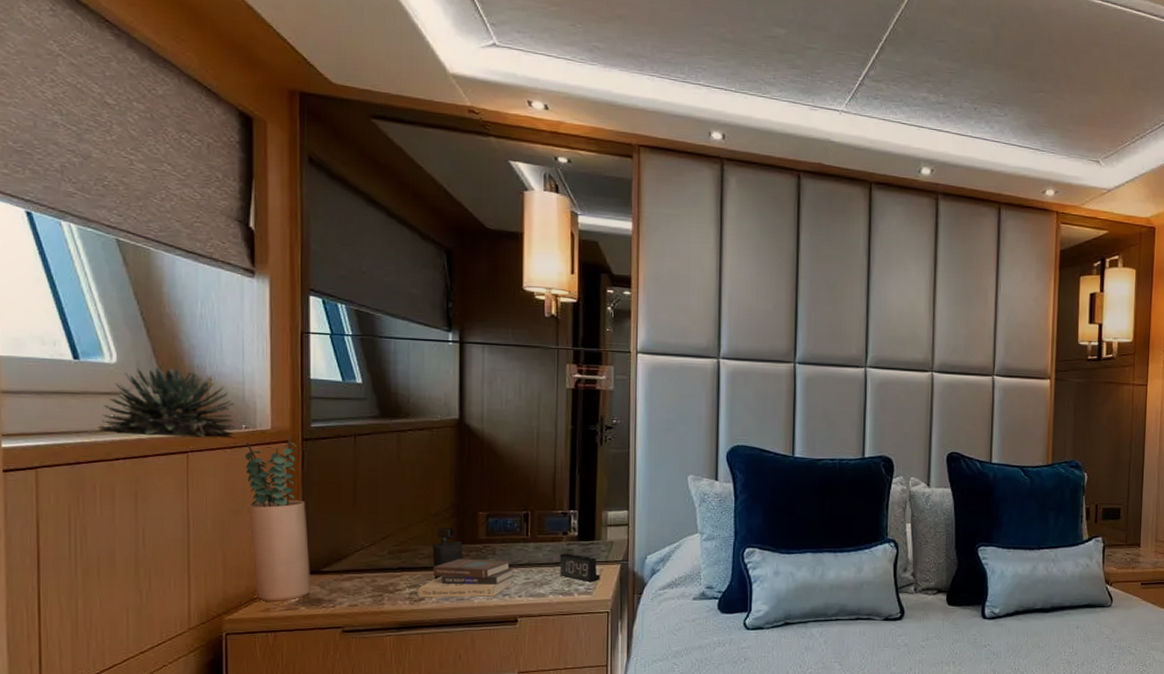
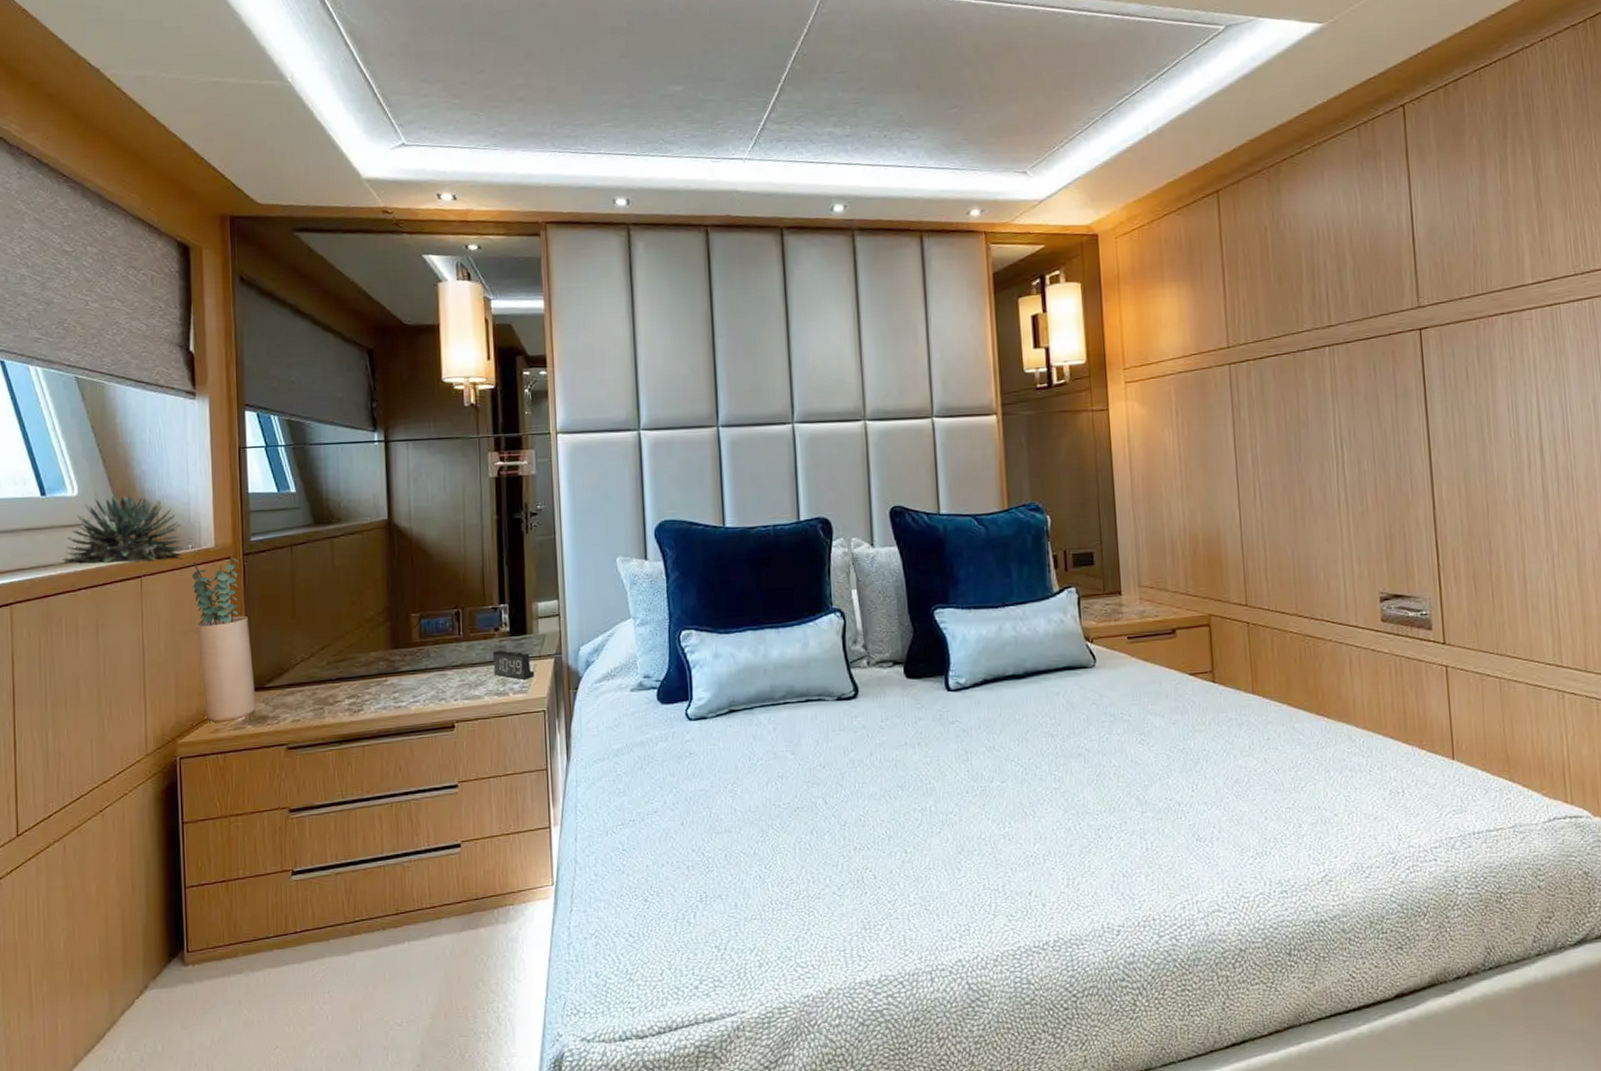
books: present [418,558,514,598] -> none [356,662,449,709]
perfume bottle: present [433,528,463,580] -> none [369,632,398,688]

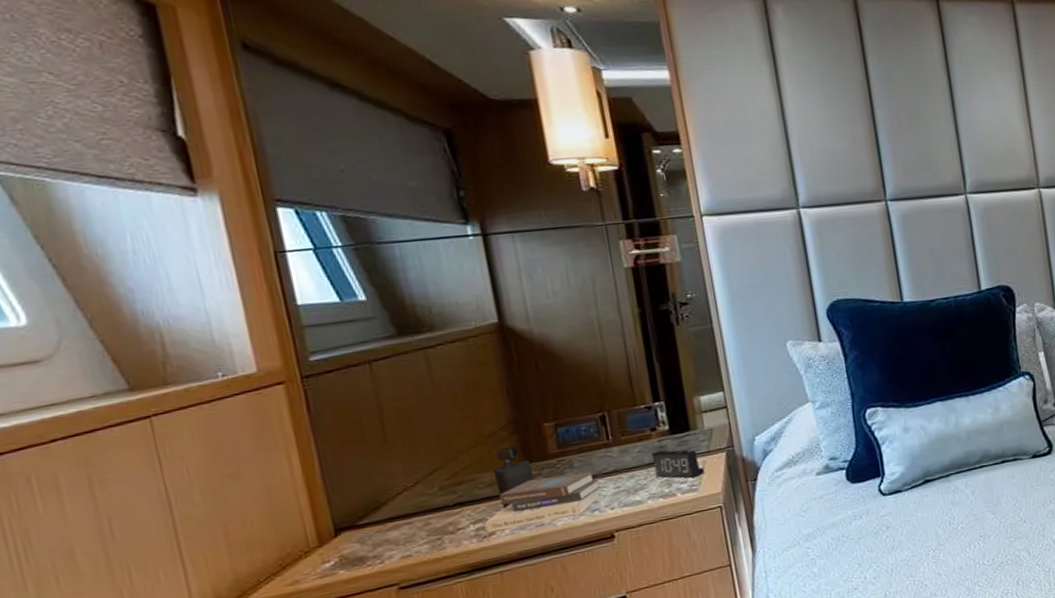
succulent plant: present [62,494,183,564] -> none [17,319,212,411]
vase: present [192,550,257,722] -> none [226,374,350,574]
books: none [356,662,449,709] -> present [484,471,601,533]
perfume bottle: none [369,632,398,688] -> present [493,447,534,509]

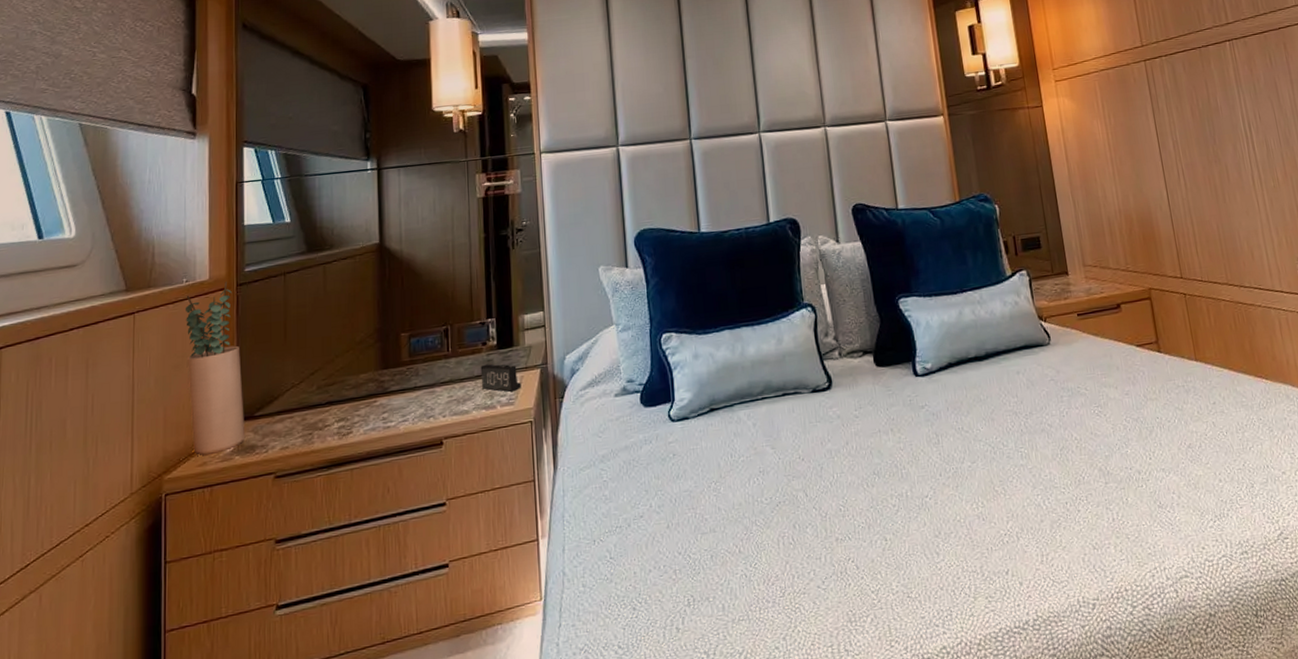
vase: none [226,374,350,574] -> present [186,282,246,456]
books: present [484,471,601,533] -> none [346,380,437,432]
perfume bottle: present [493,447,534,509] -> none [359,353,388,410]

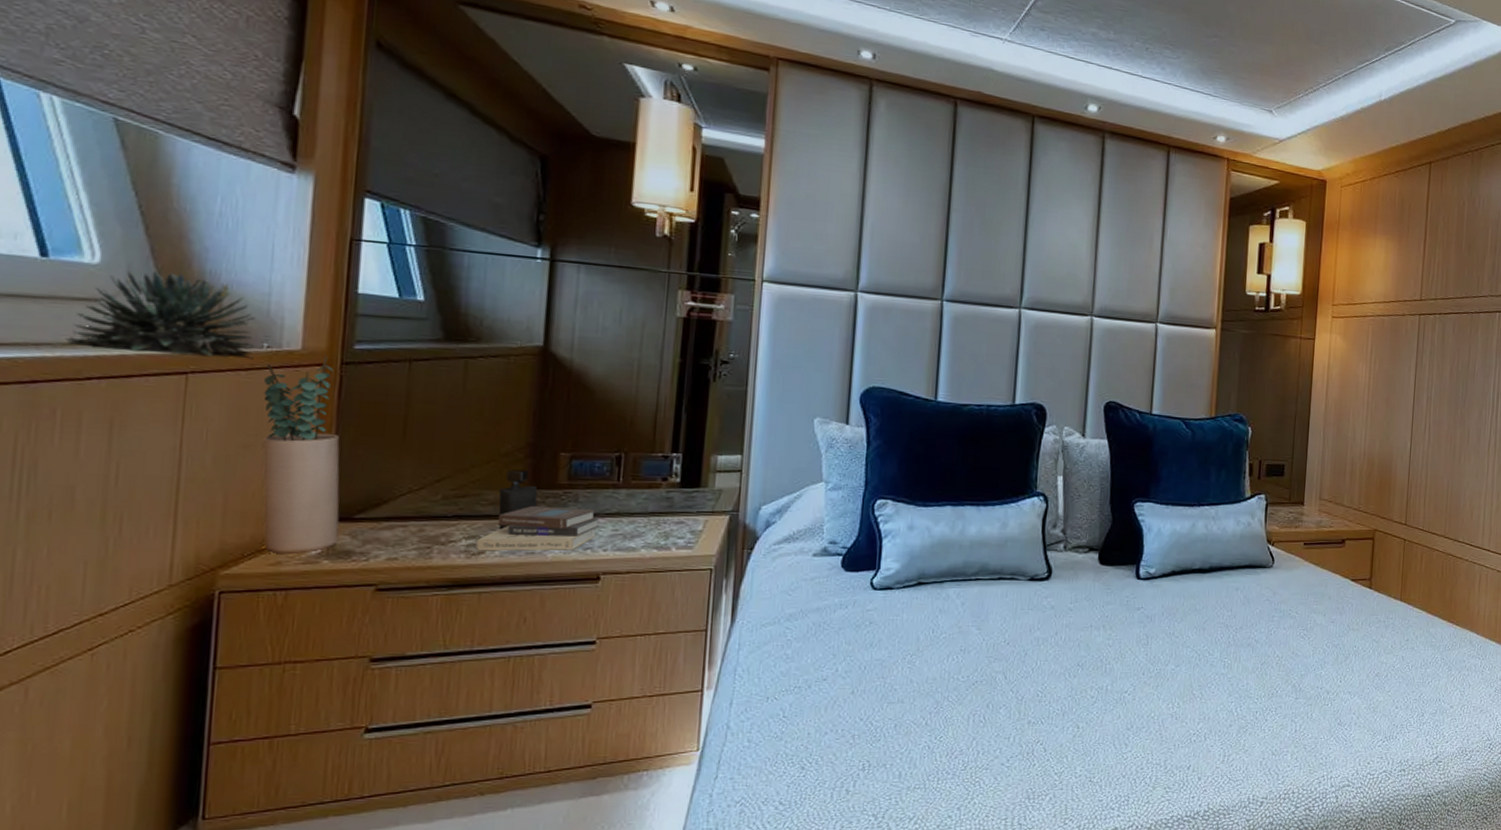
succulent plant: none [56,233,177,304] -> present [65,269,255,359]
books: none [346,380,437,432] -> present [476,505,600,552]
perfume bottle: none [359,353,388,410] -> present [498,470,538,530]
alarm clock: present [480,363,521,392] -> none [655,501,705,535]

